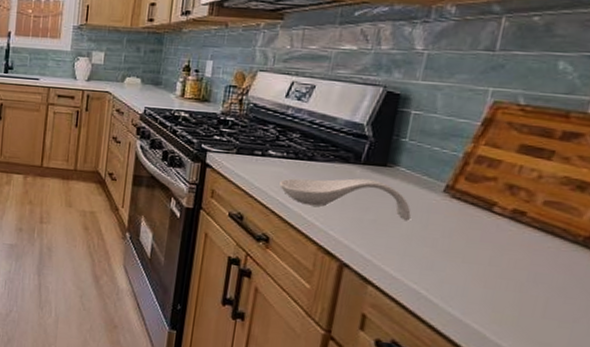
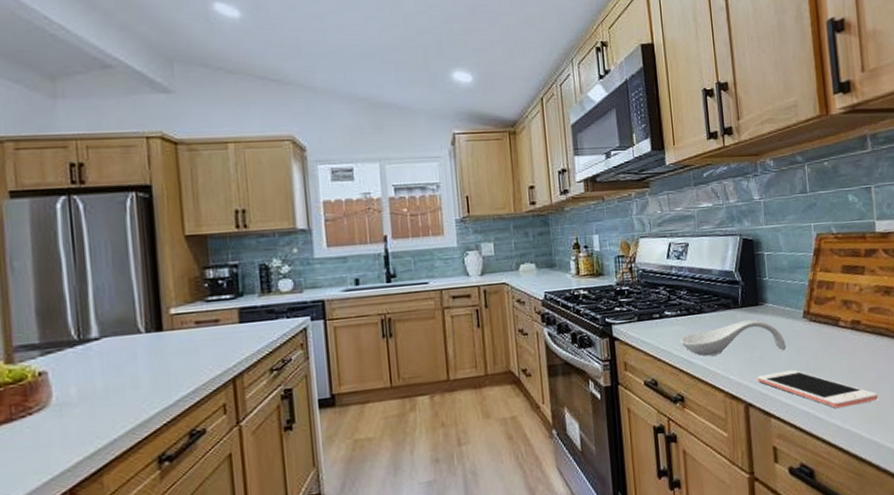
cell phone: none [363,239,524,305] -> present [758,369,878,409]

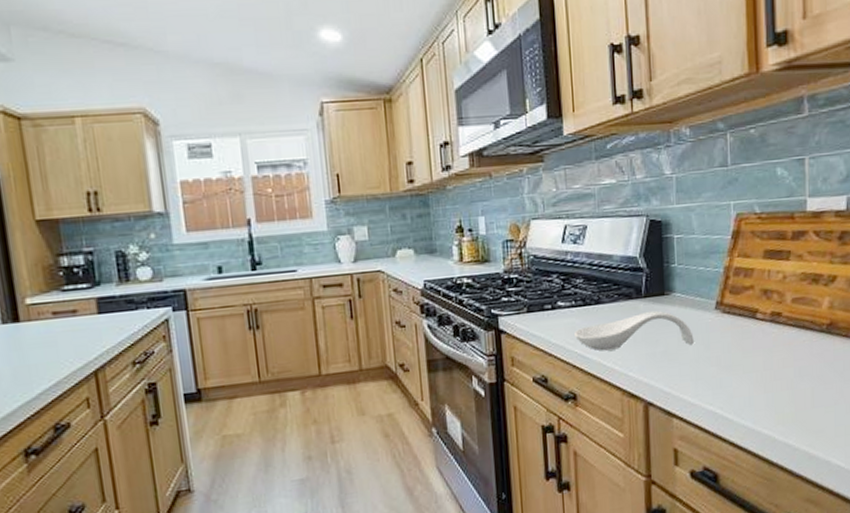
cell phone: present [758,369,878,409] -> none [660,366,796,409]

